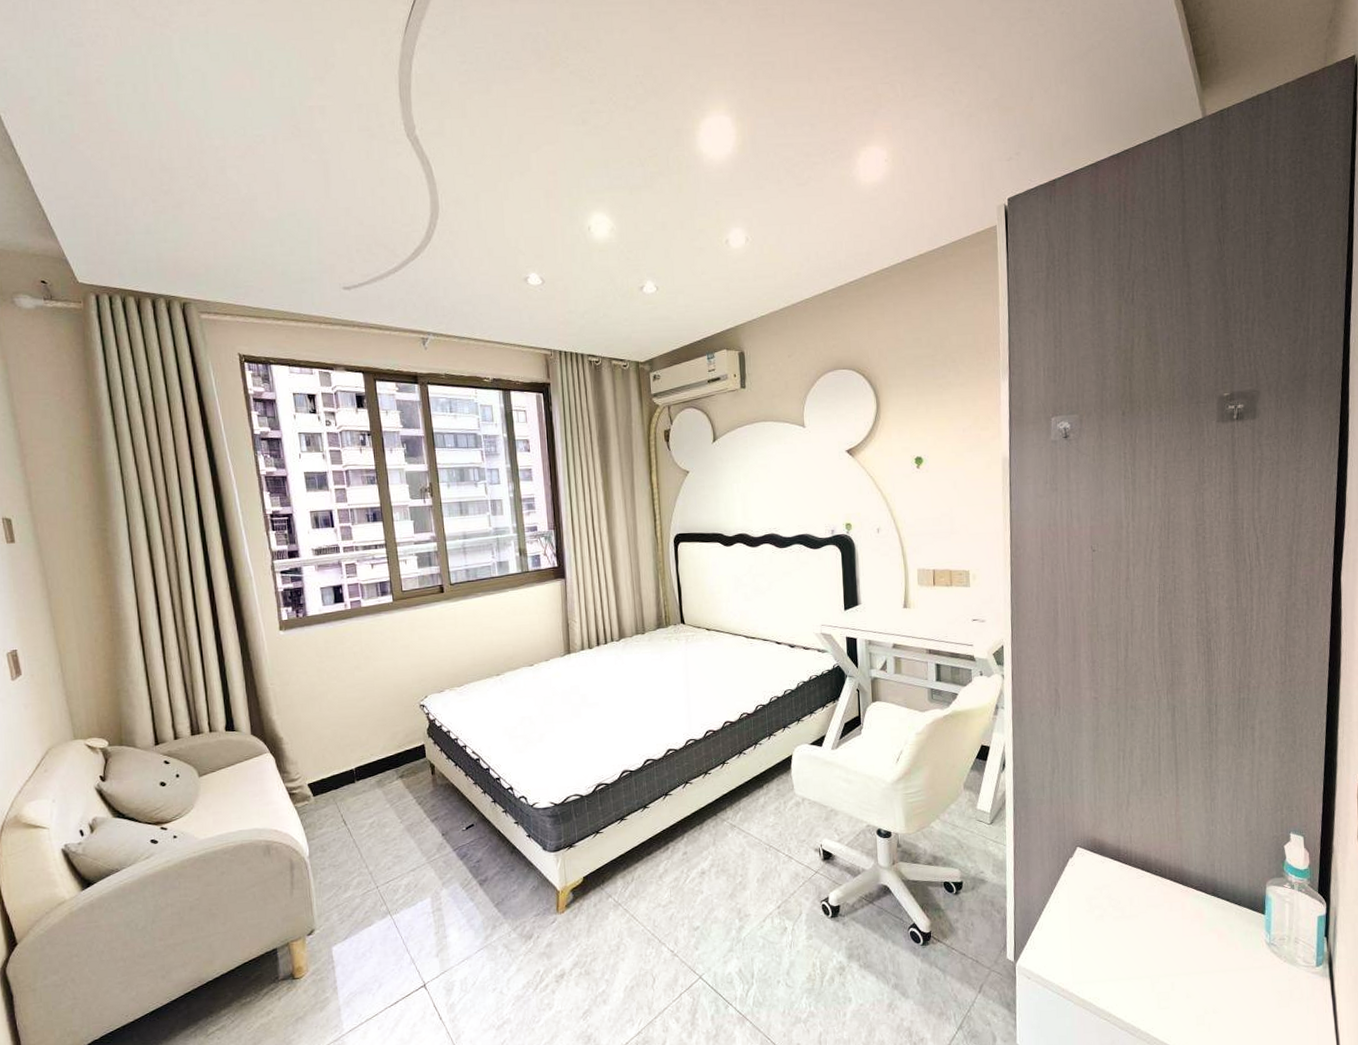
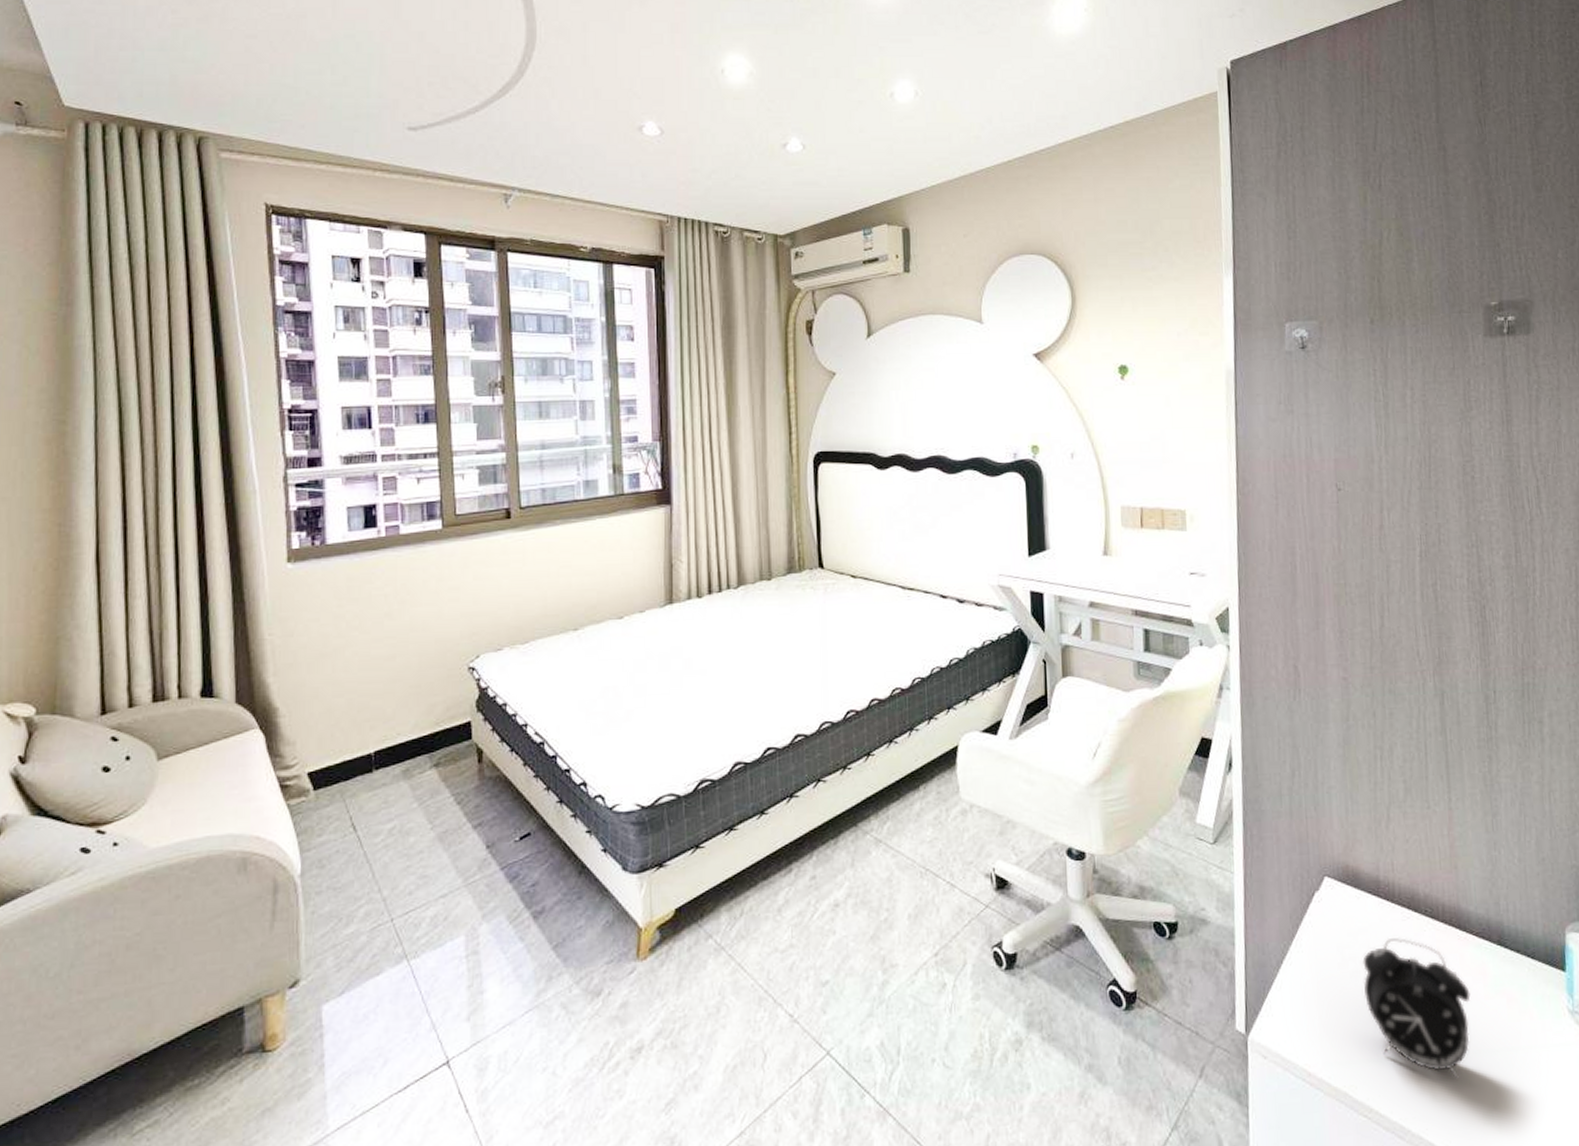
alarm clock: none [1105,891,1189,993] -> present [1363,938,1471,1079]

